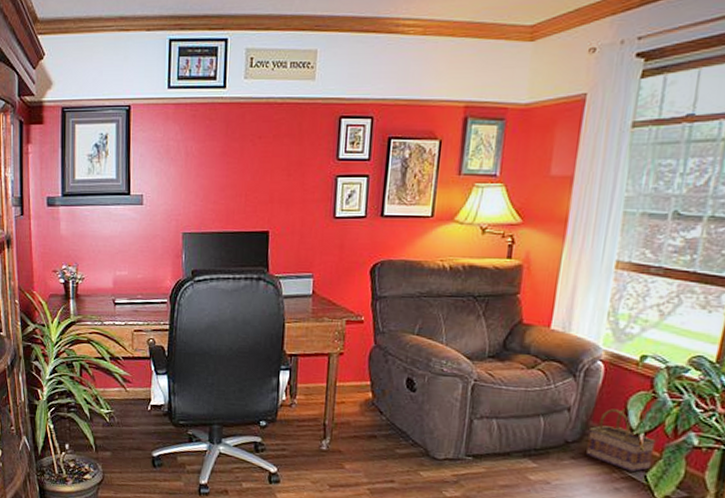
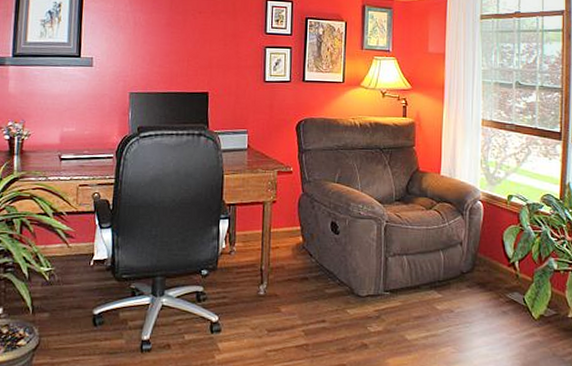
basket: present [586,407,656,472] -> none [478,239,527,295]

